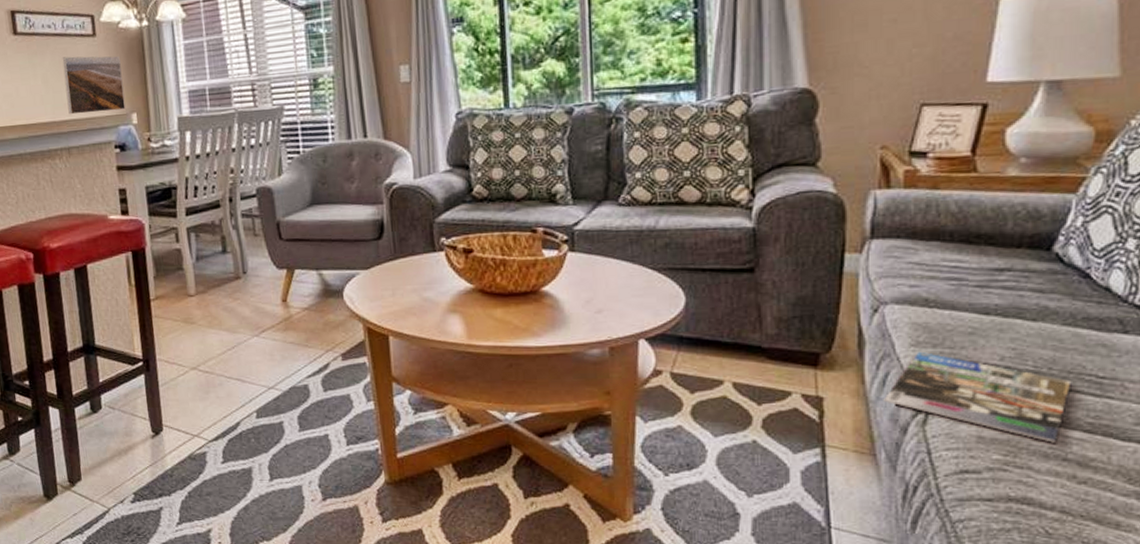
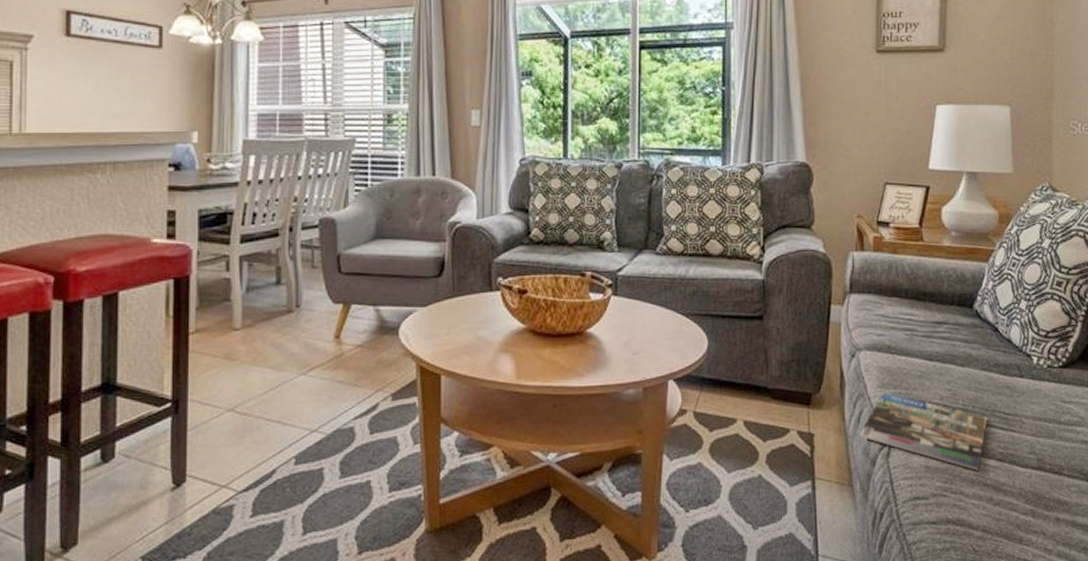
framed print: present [62,55,126,115] -> none [120,66,186,127]

